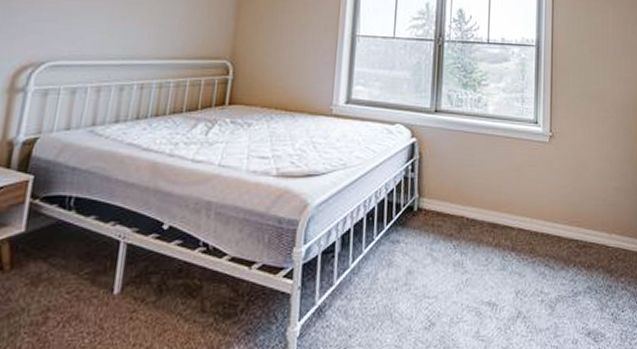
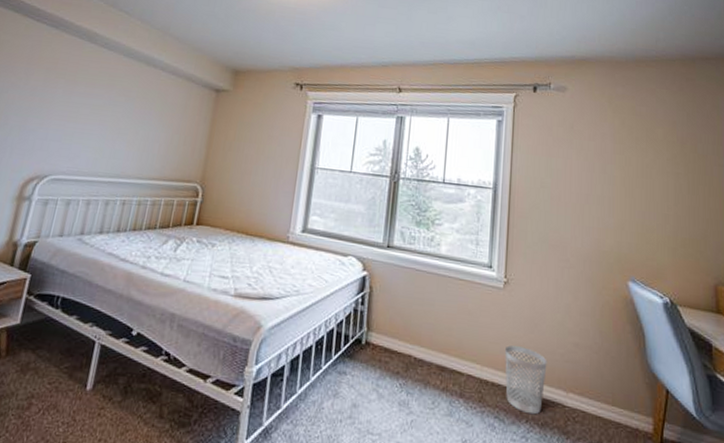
wastebasket: none [553,196,592,259] -> present [505,345,547,415]

